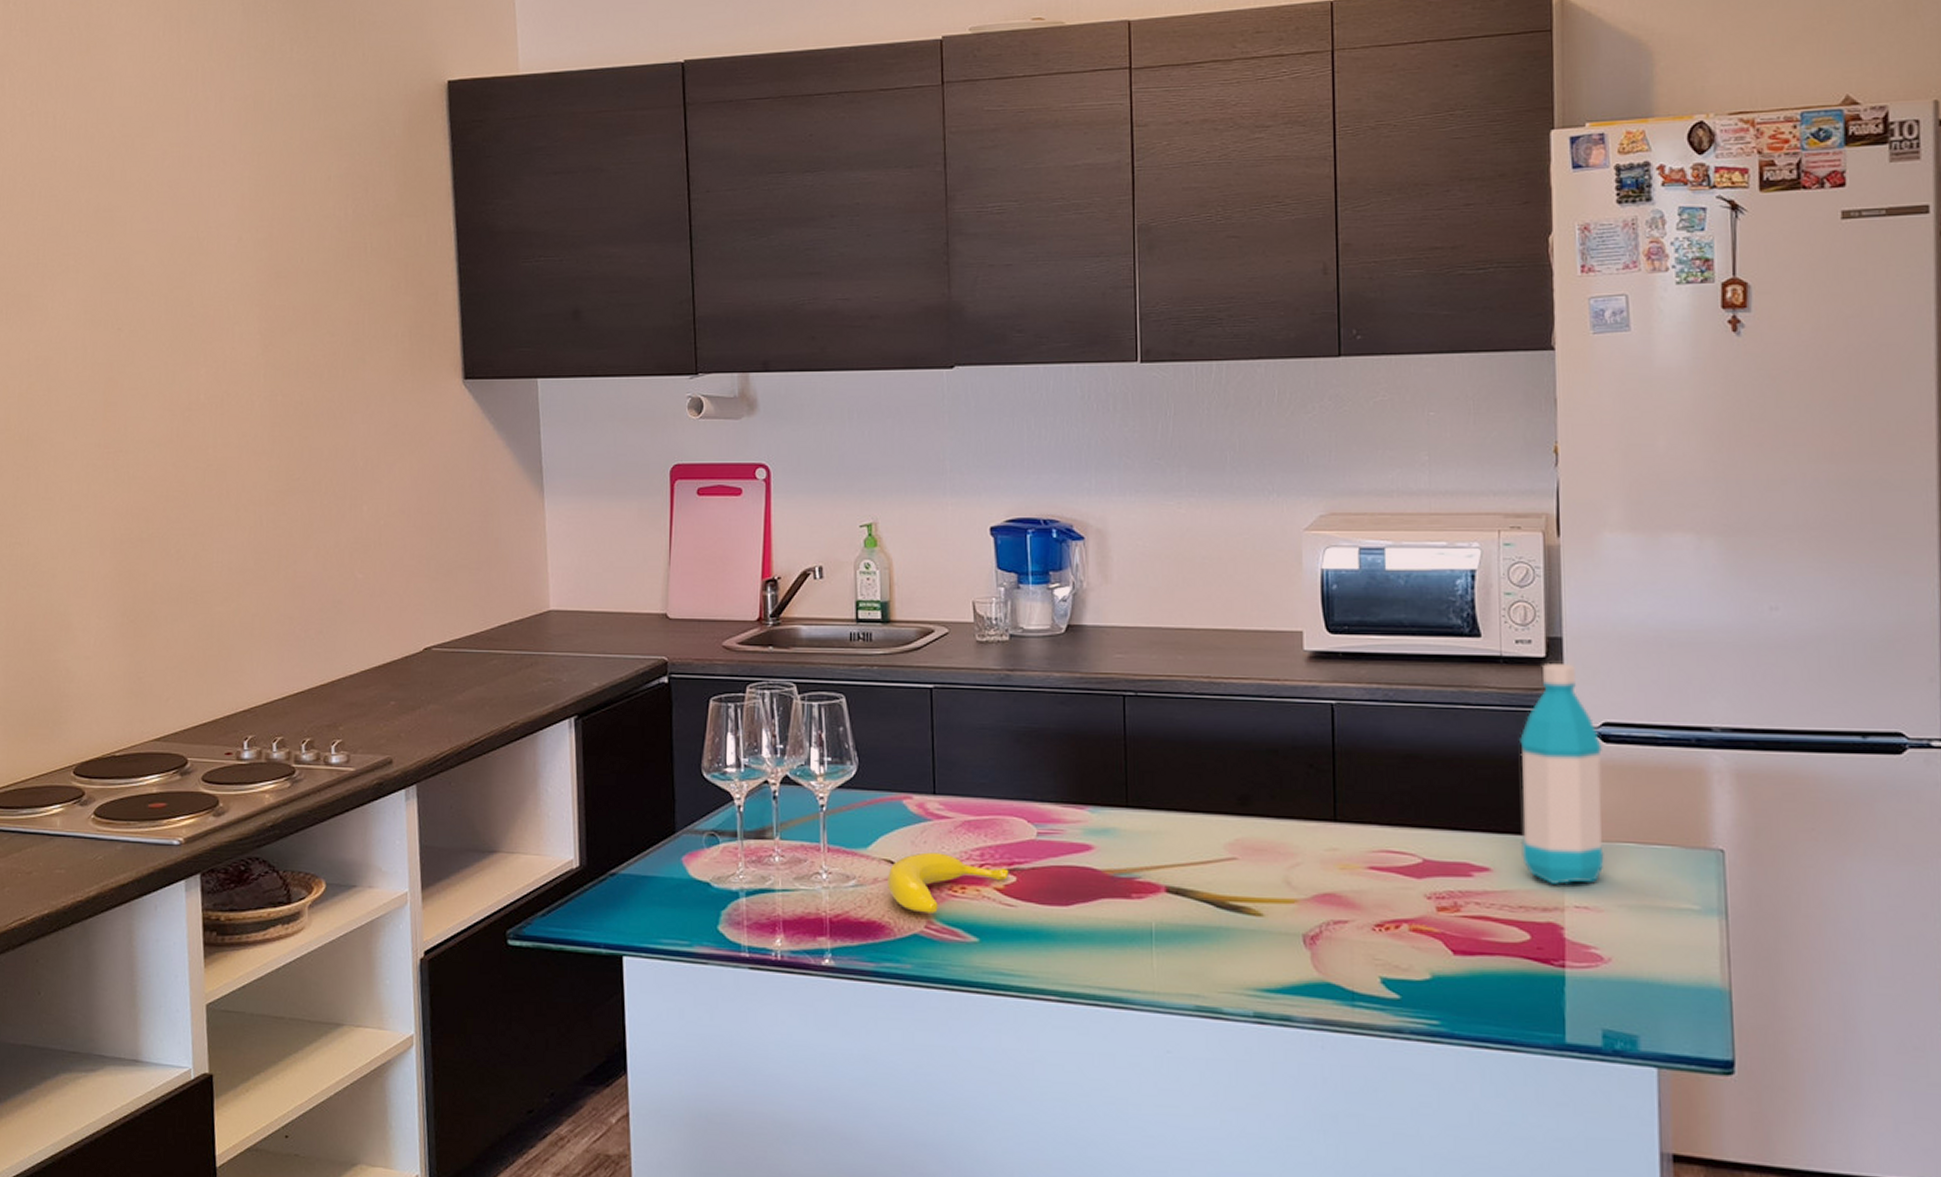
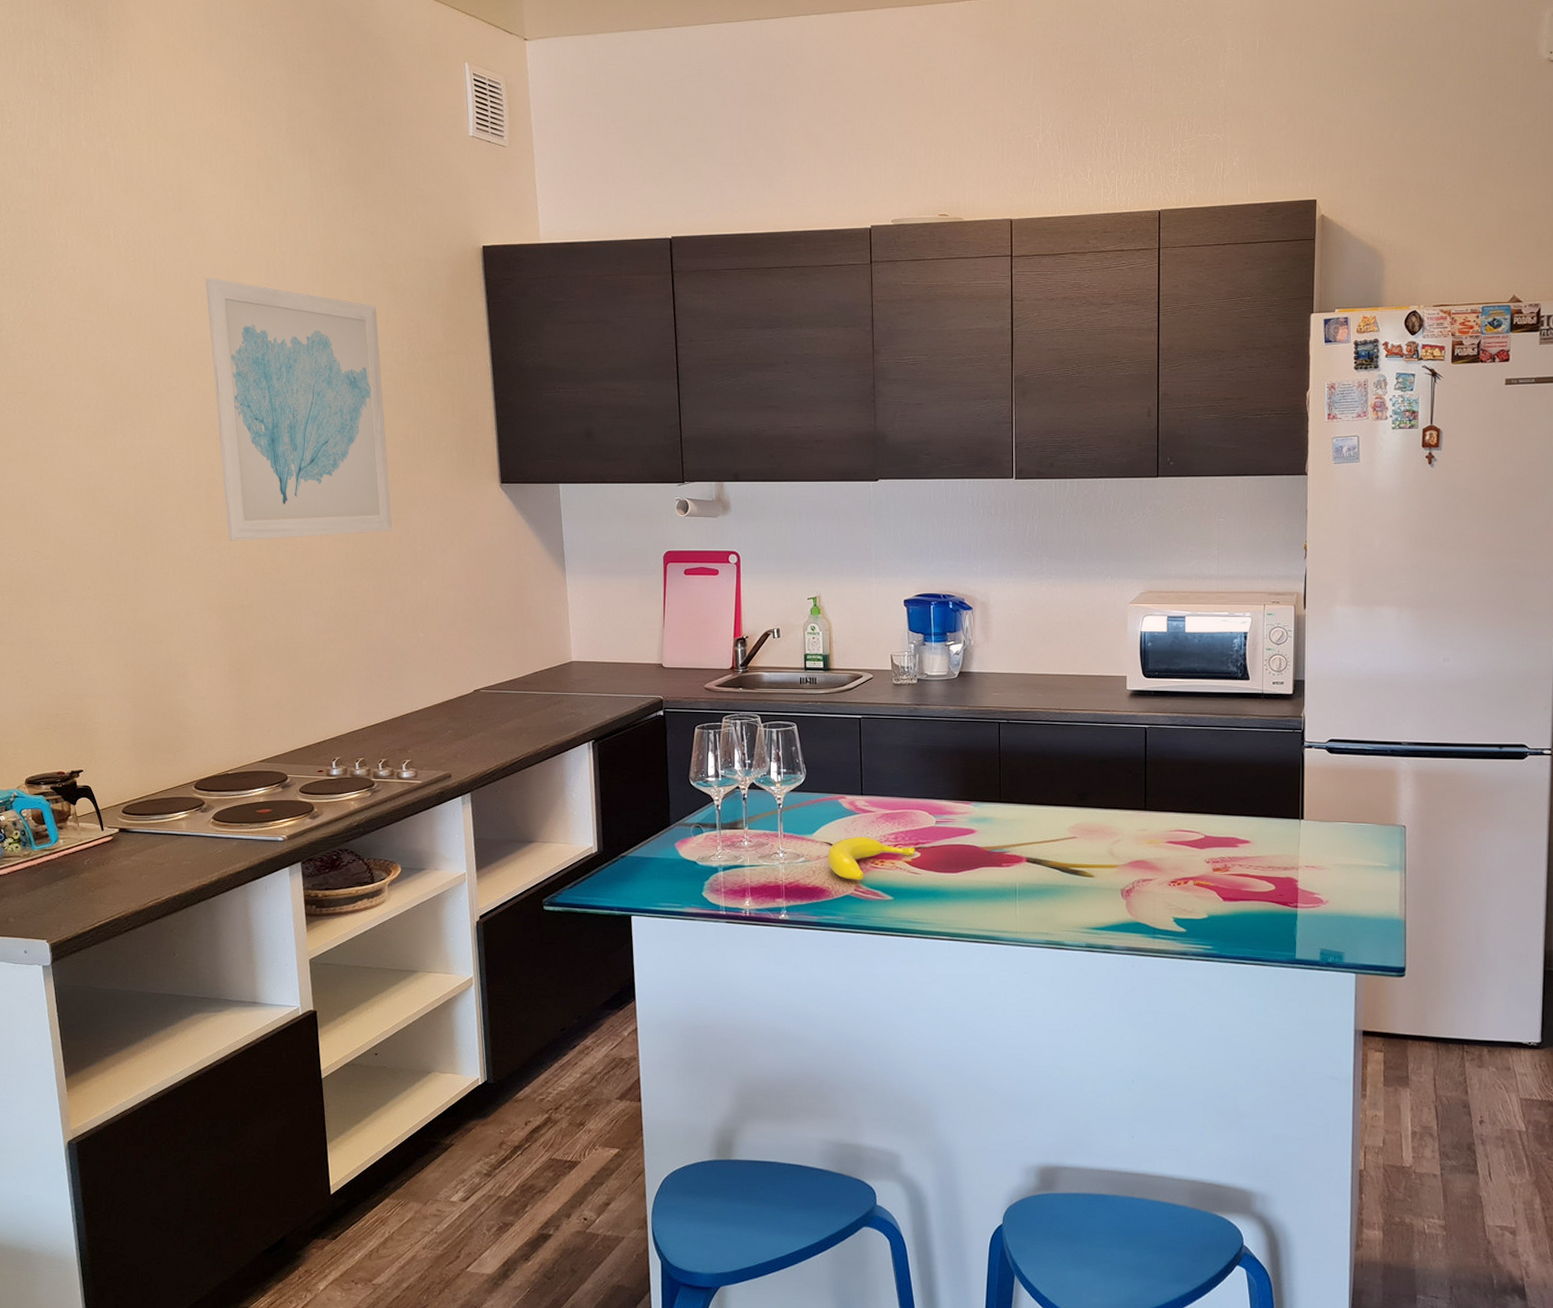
wall art: none [113,132,328,458] -> present [206,278,393,541]
water bottle: present [1520,664,1604,885] -> none [1271,699,1328,851]

